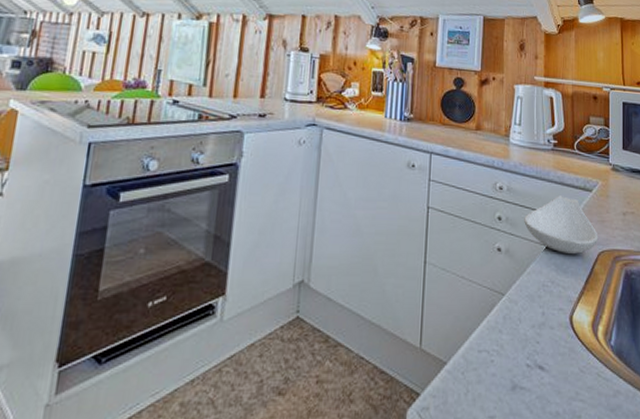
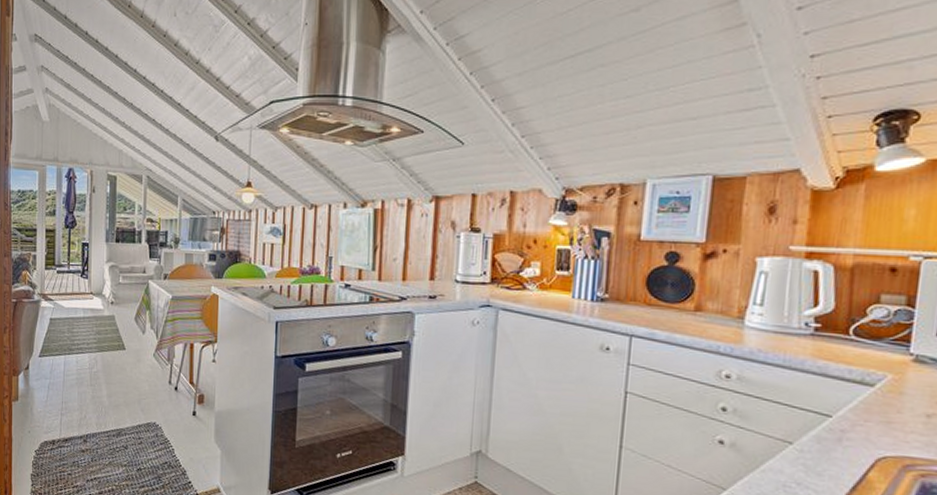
spoon rest: present [524,196,599,254] -> none [760,388,880,457]

